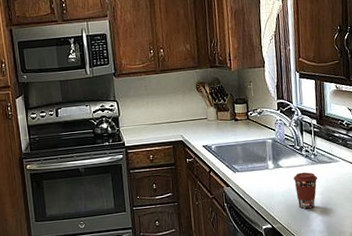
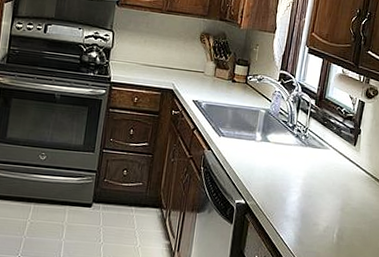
coffee cup: present [293,172,318,209] -> none [277,151,304,193]

